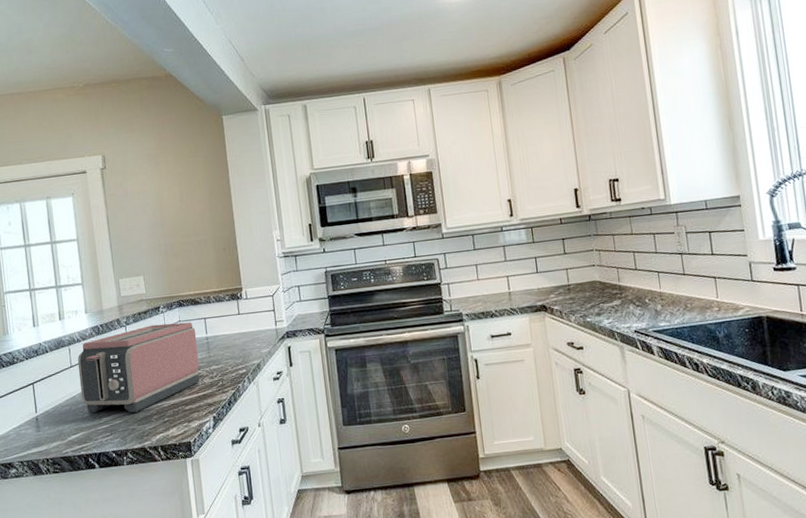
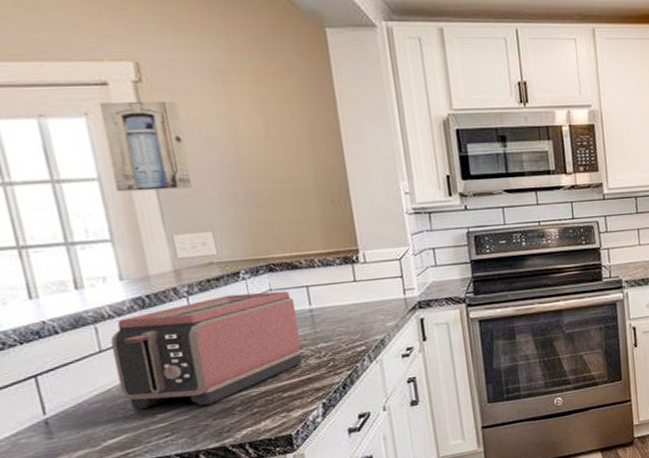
wall art: none [80,181,132,249] -> present [98,101,192,192]

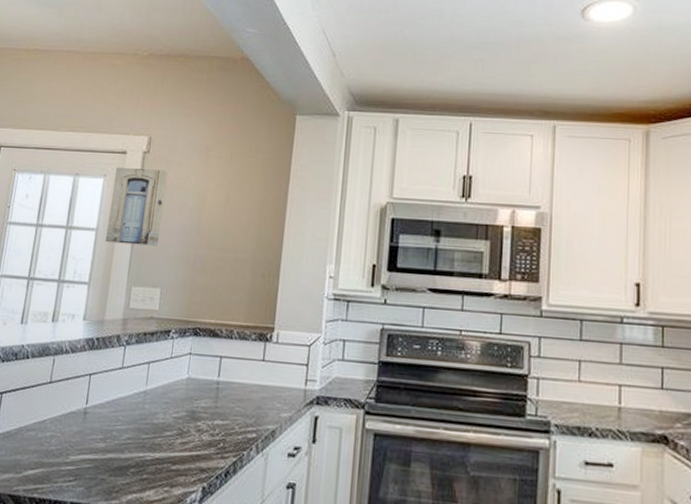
toaster: present [110,291,302,410] -> none [52,351,207,459]

